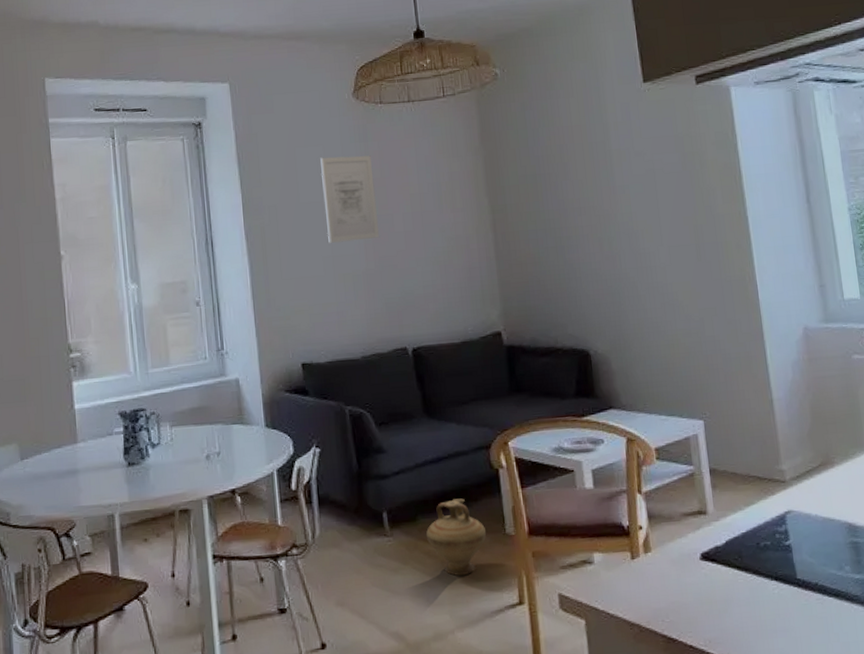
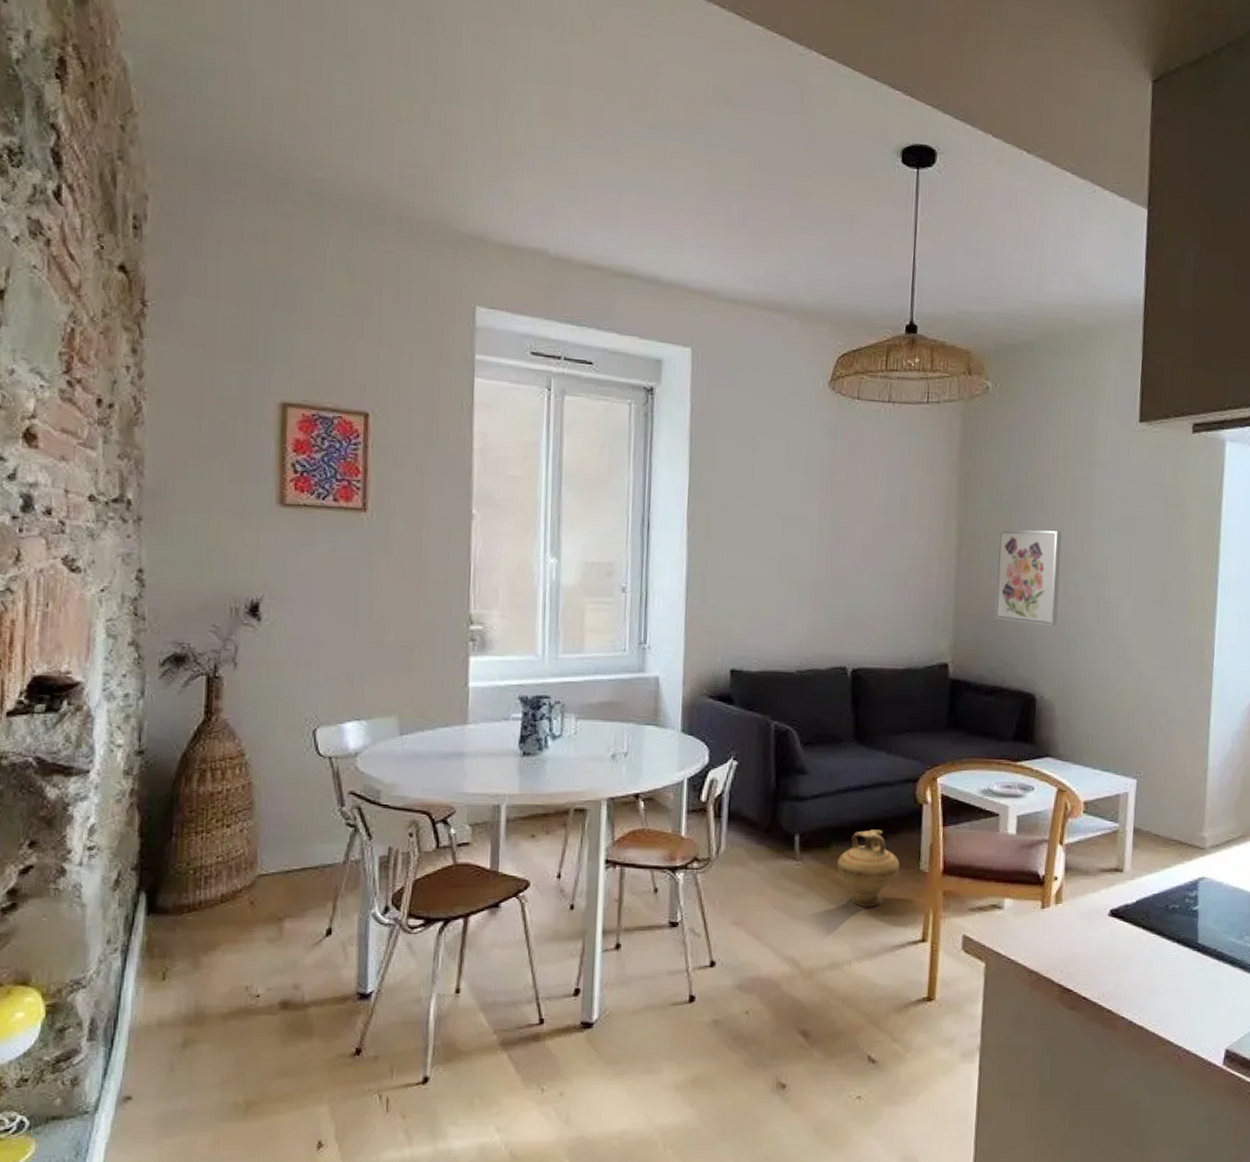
wall art: present [320,155,380,244] -> none [778,448,839,546]
wall art: none [528,194,598,284] -> present [995,529,1062,627]

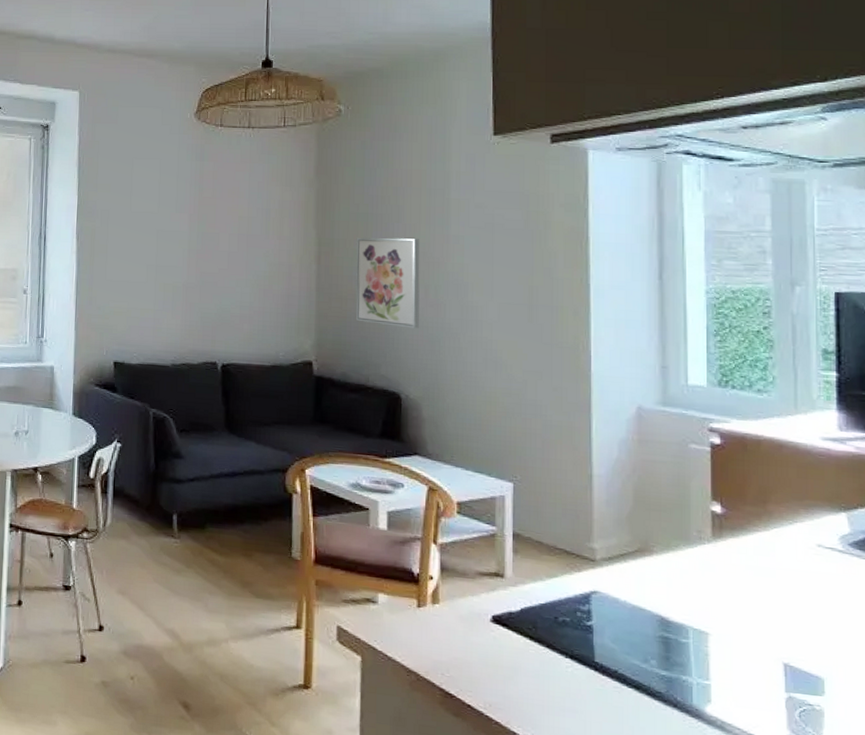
ceramic jug: present [836,829,900,907] -> none [212,514,273,589]

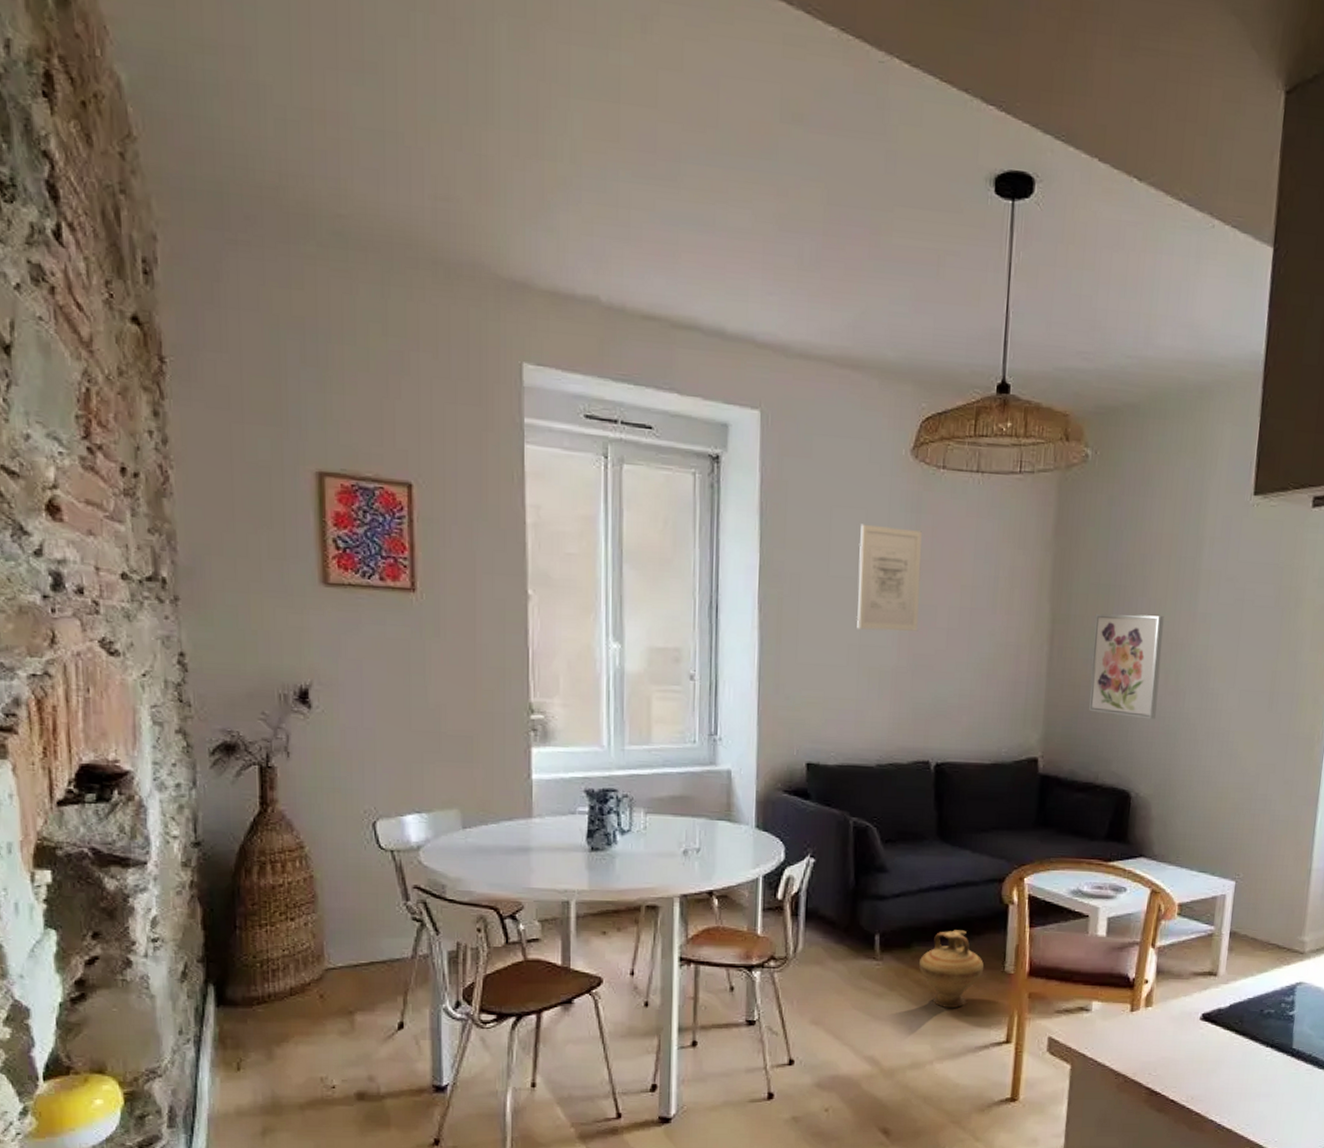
wall art: none [154,171,206,254] -> present [857,524,922,632]
ceramic jug: none [212,514,273,589] -> present [918,930,985,1008]

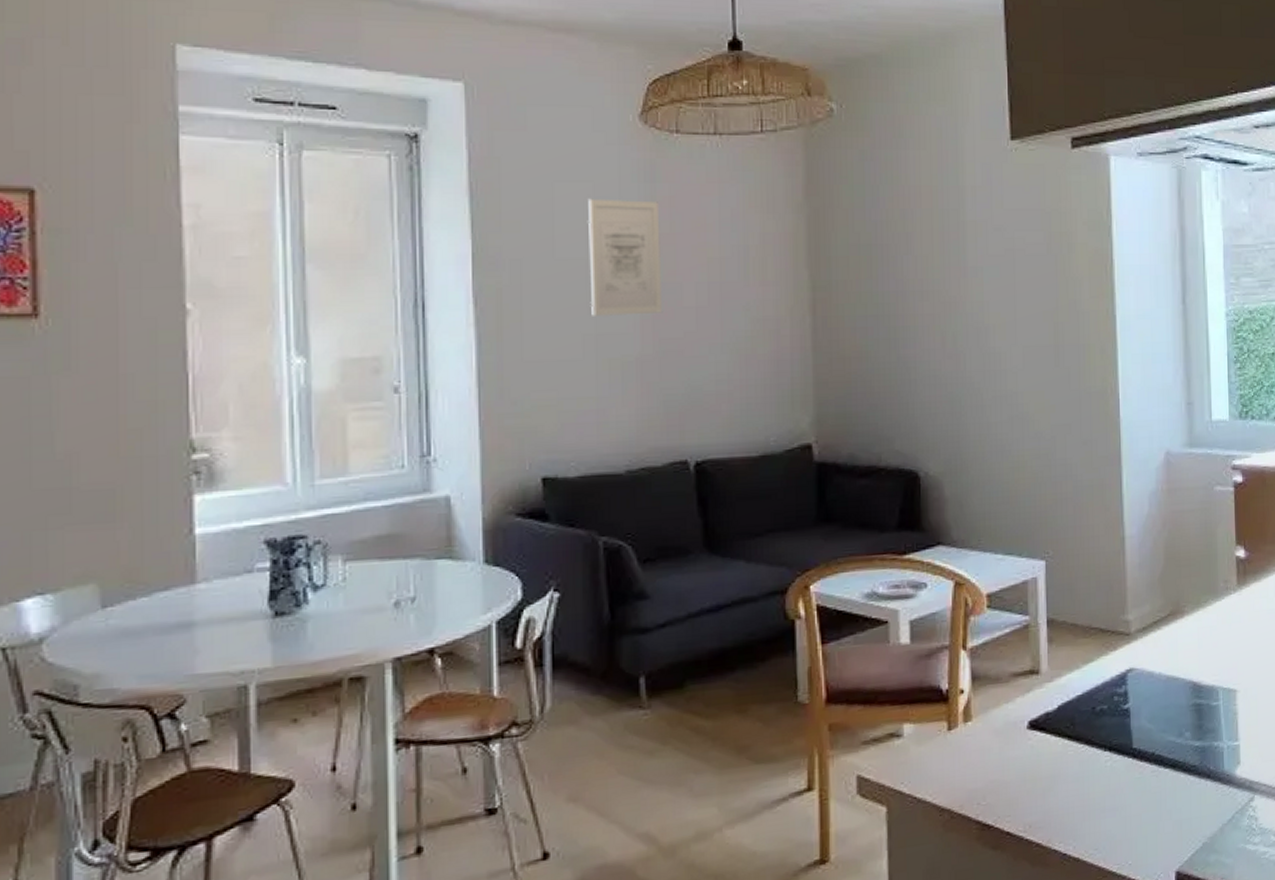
ceramic jug: present [918,930,985,1008] -> none [694,657,774,757]
wall art: present [1089,613,1164,720] -> none [858,274,936,388]

